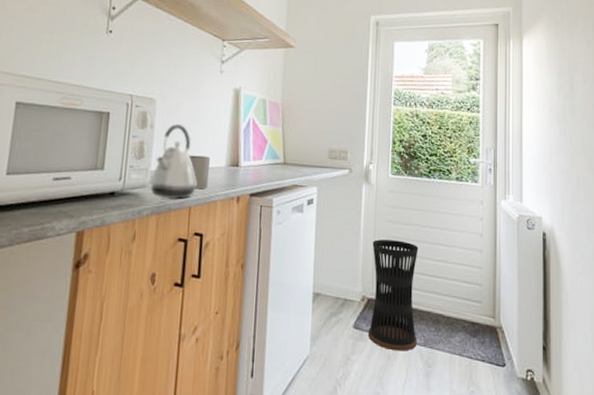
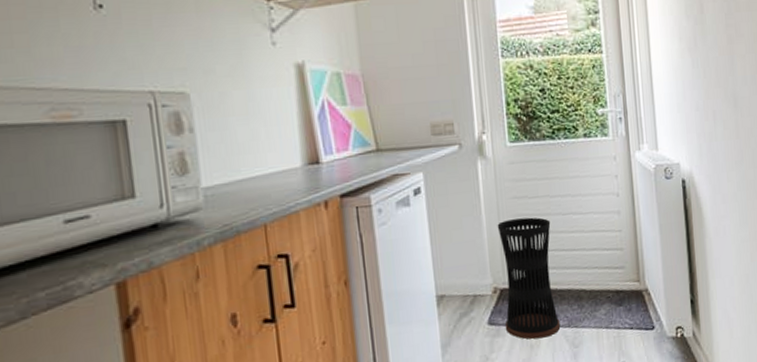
kettle: present [150,123,198,199] -> none [203,120,270,221]
mug: present [188,155,210,190] -> none [250,157,285,201]

